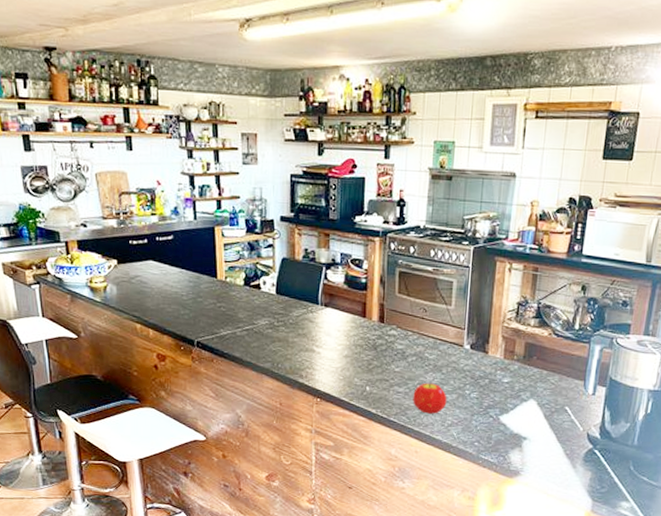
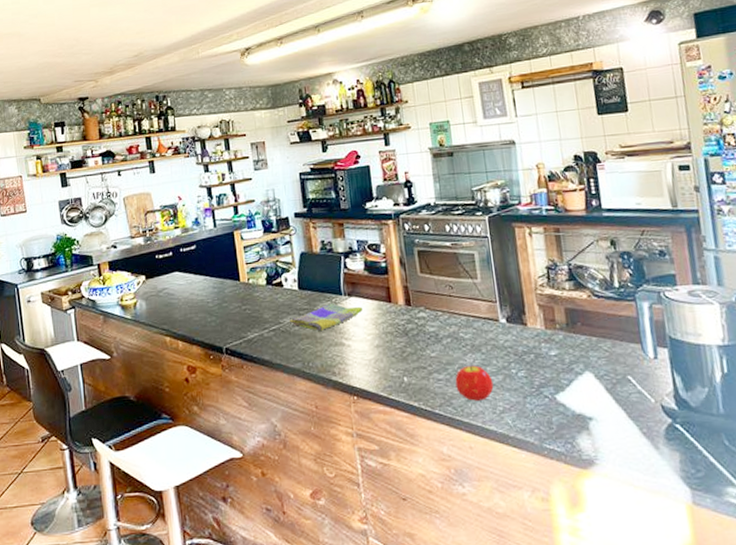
dish towel: none [263,311,336,336] -> present [289,303,362,331]

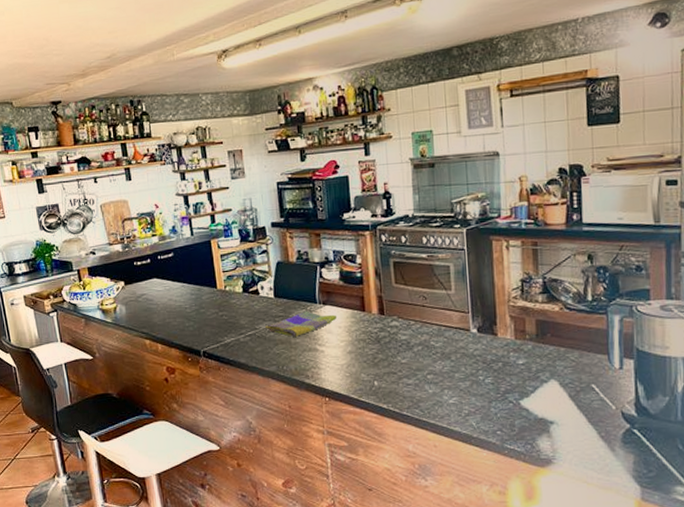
fruit: present [455,365,494,401] -> none [424,371,461,404]

